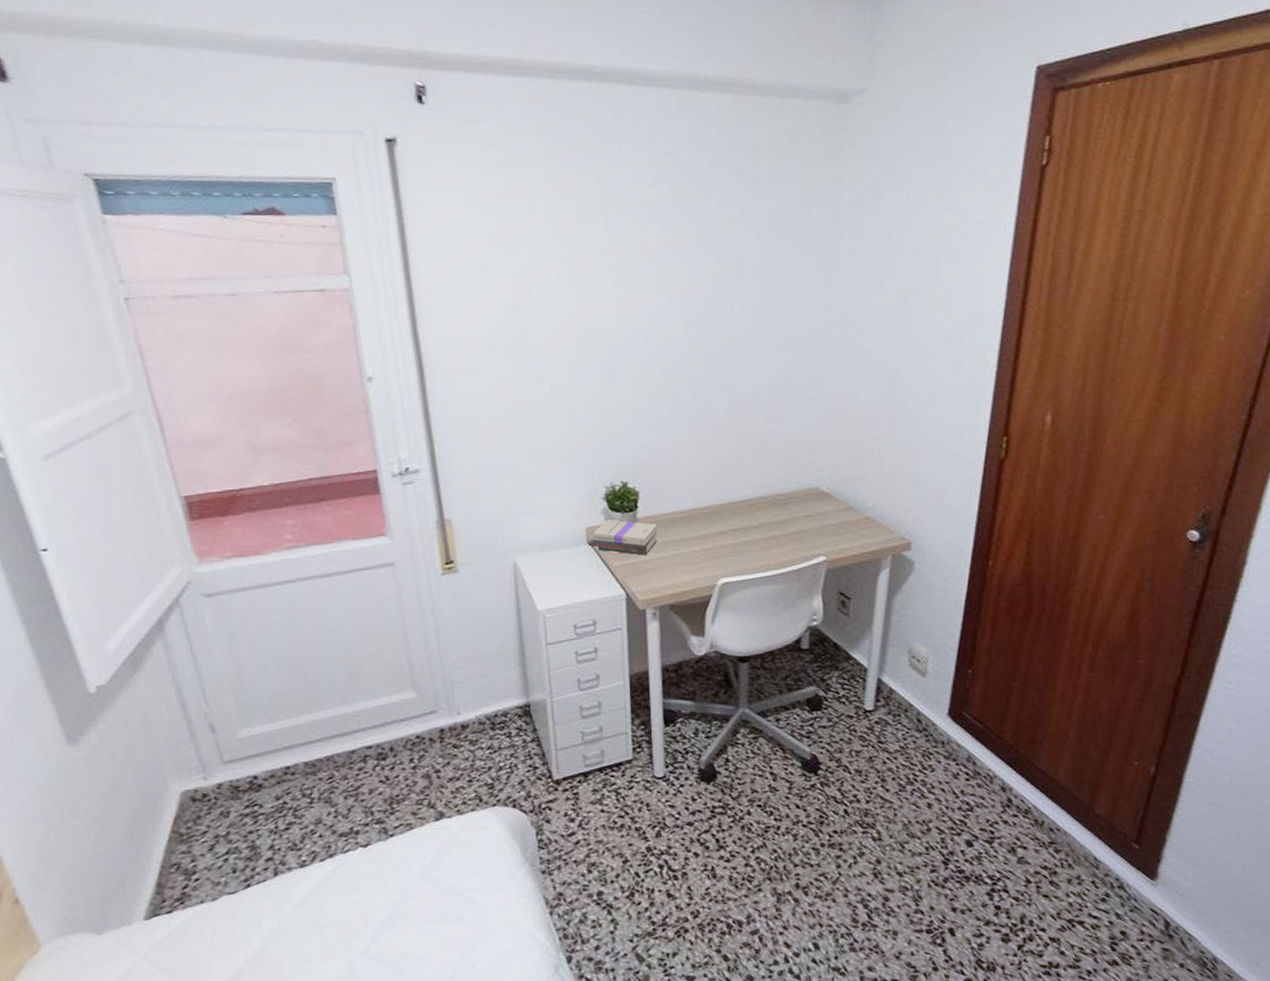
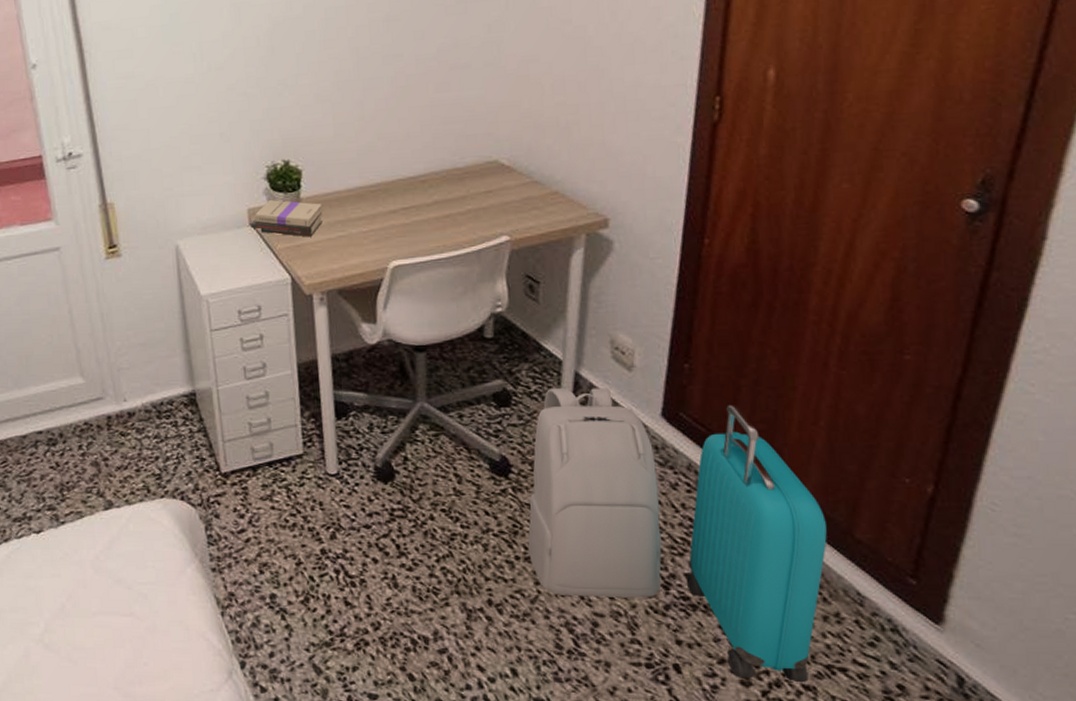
backpack: none [832,692,944,876] -> present [527,387,662,598]
suitcase: none [963,704,1074,936] -> present [687,404,827,683]

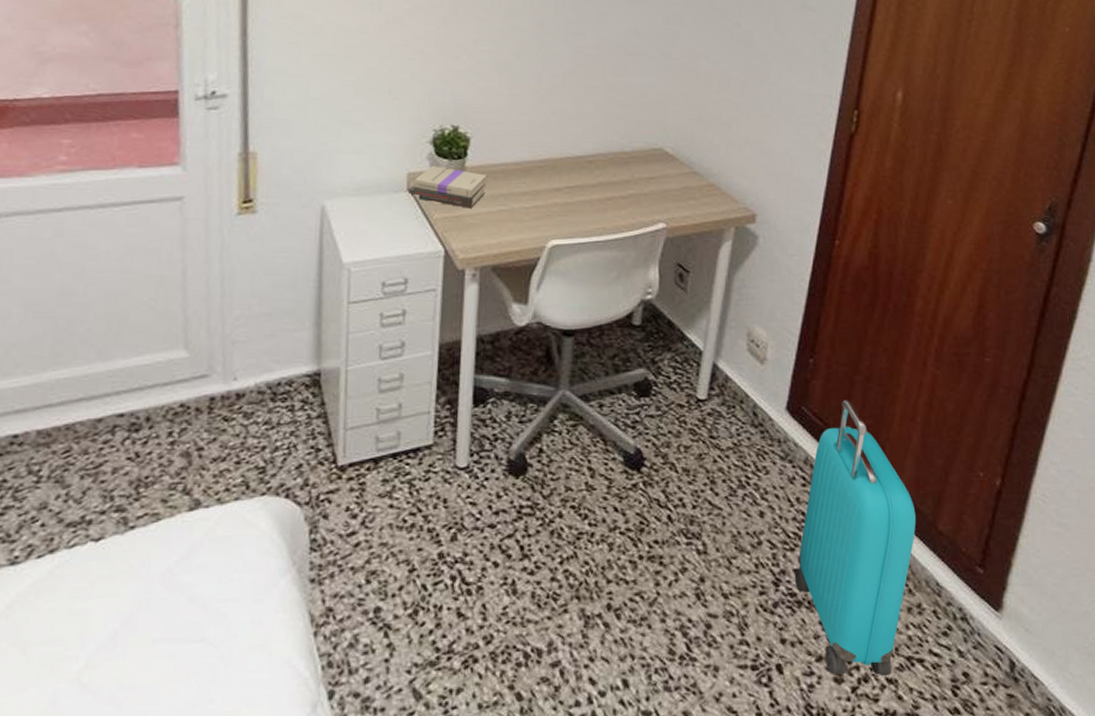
backpack: present [527,387,662,598] -> none [652,378,777,597]

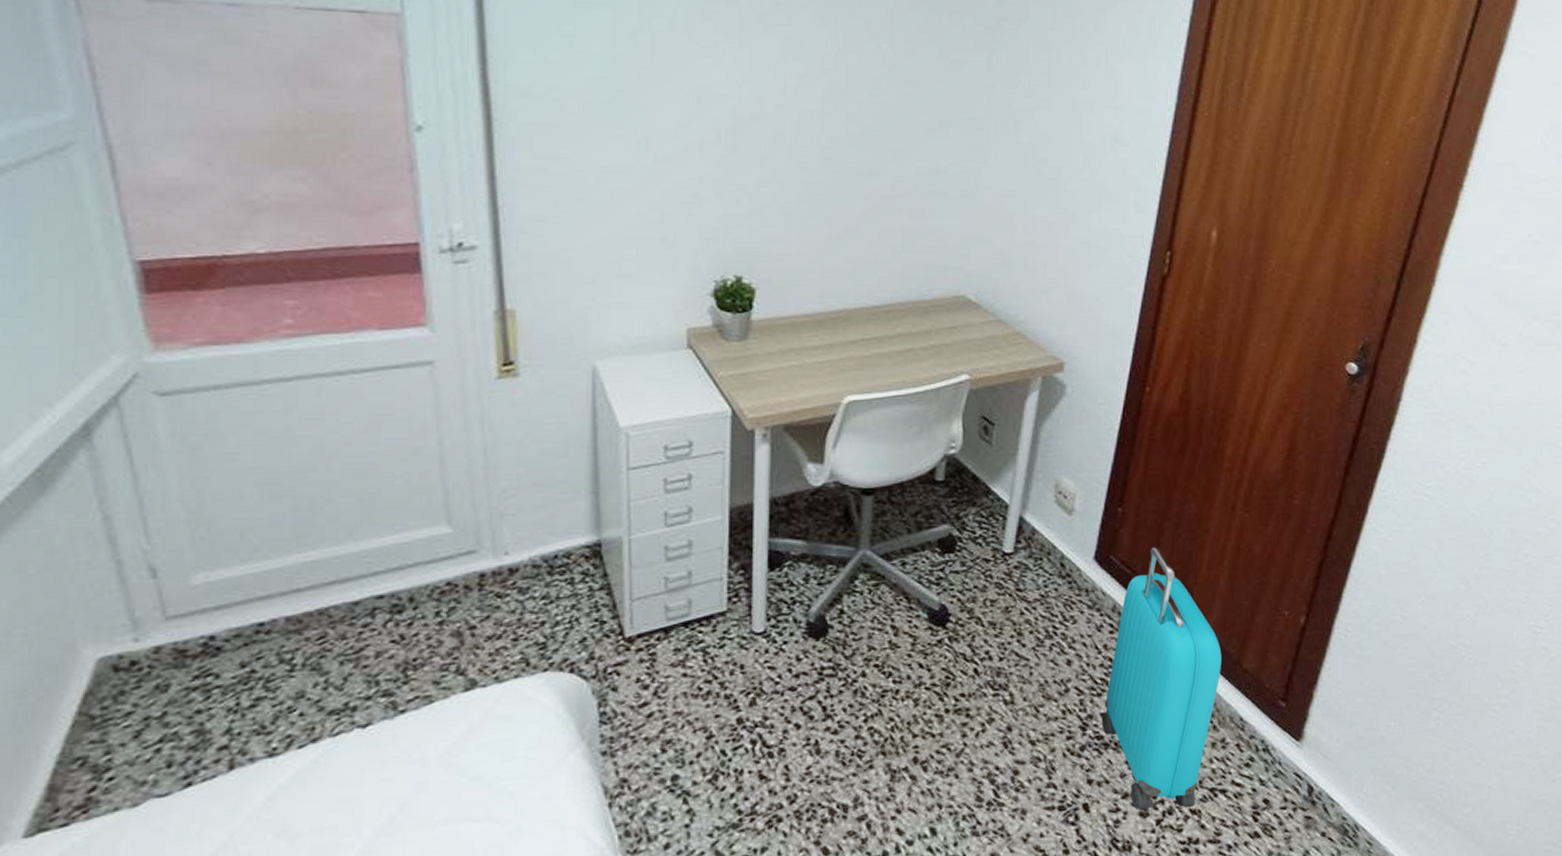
books: present [409,165,487,208] -> none [689,319,775,365]

